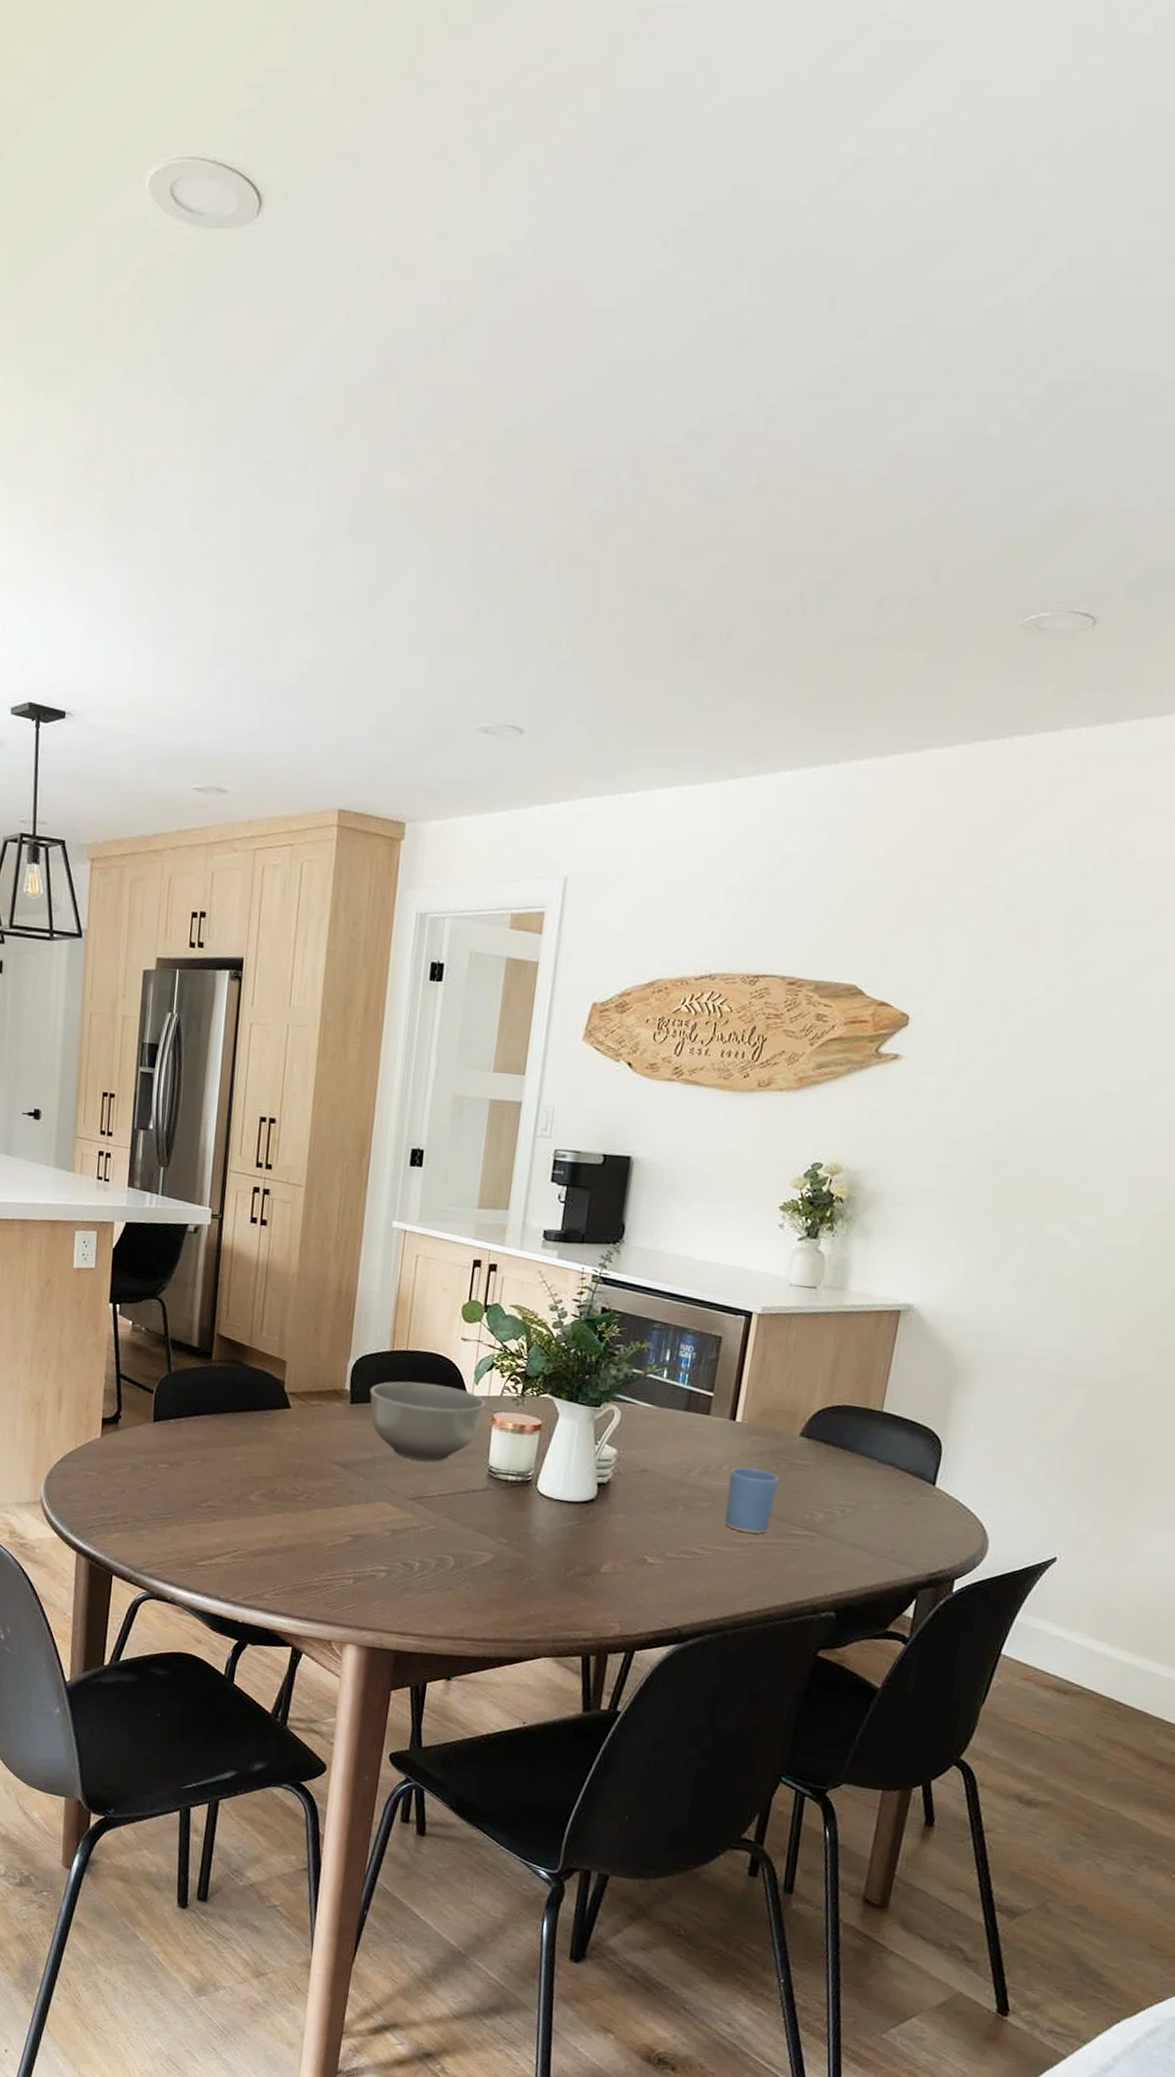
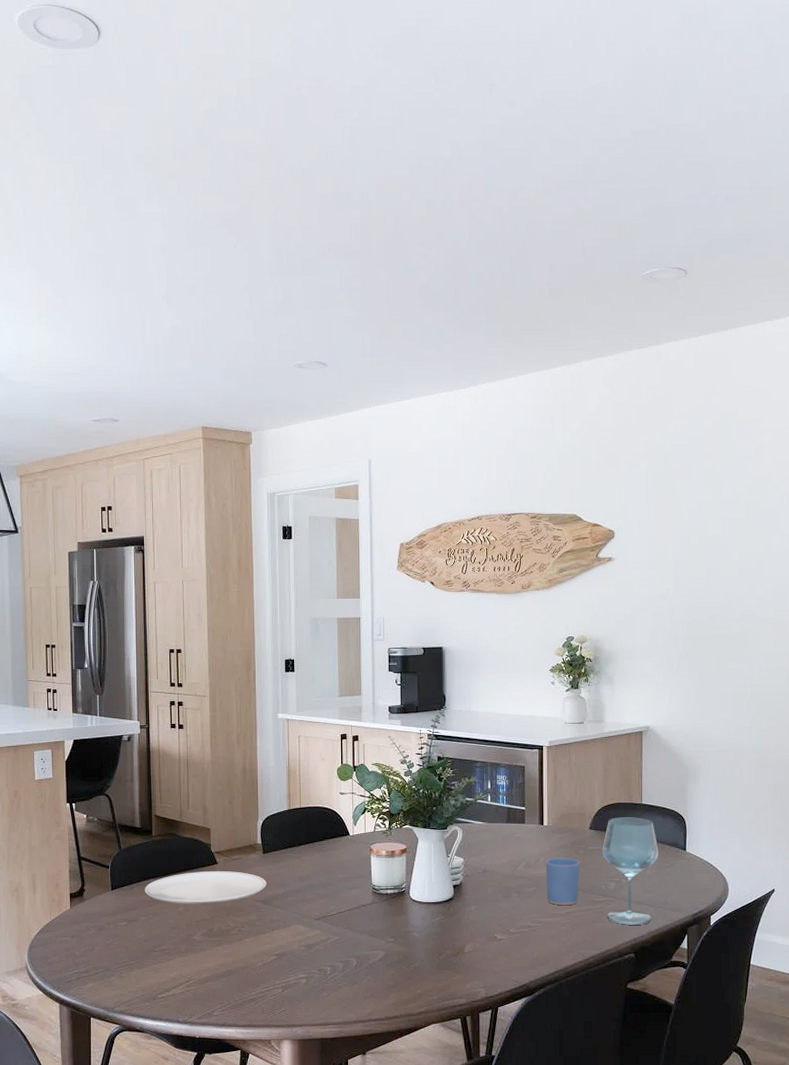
plate: none [195,1413,351,1459] -> present [145,870,267,904]
bowl: present [370,1381,486,1462] -> none [276,829,364,889]
wine glass: none [805,1425,896,1576] -> present [602,817,659,925]

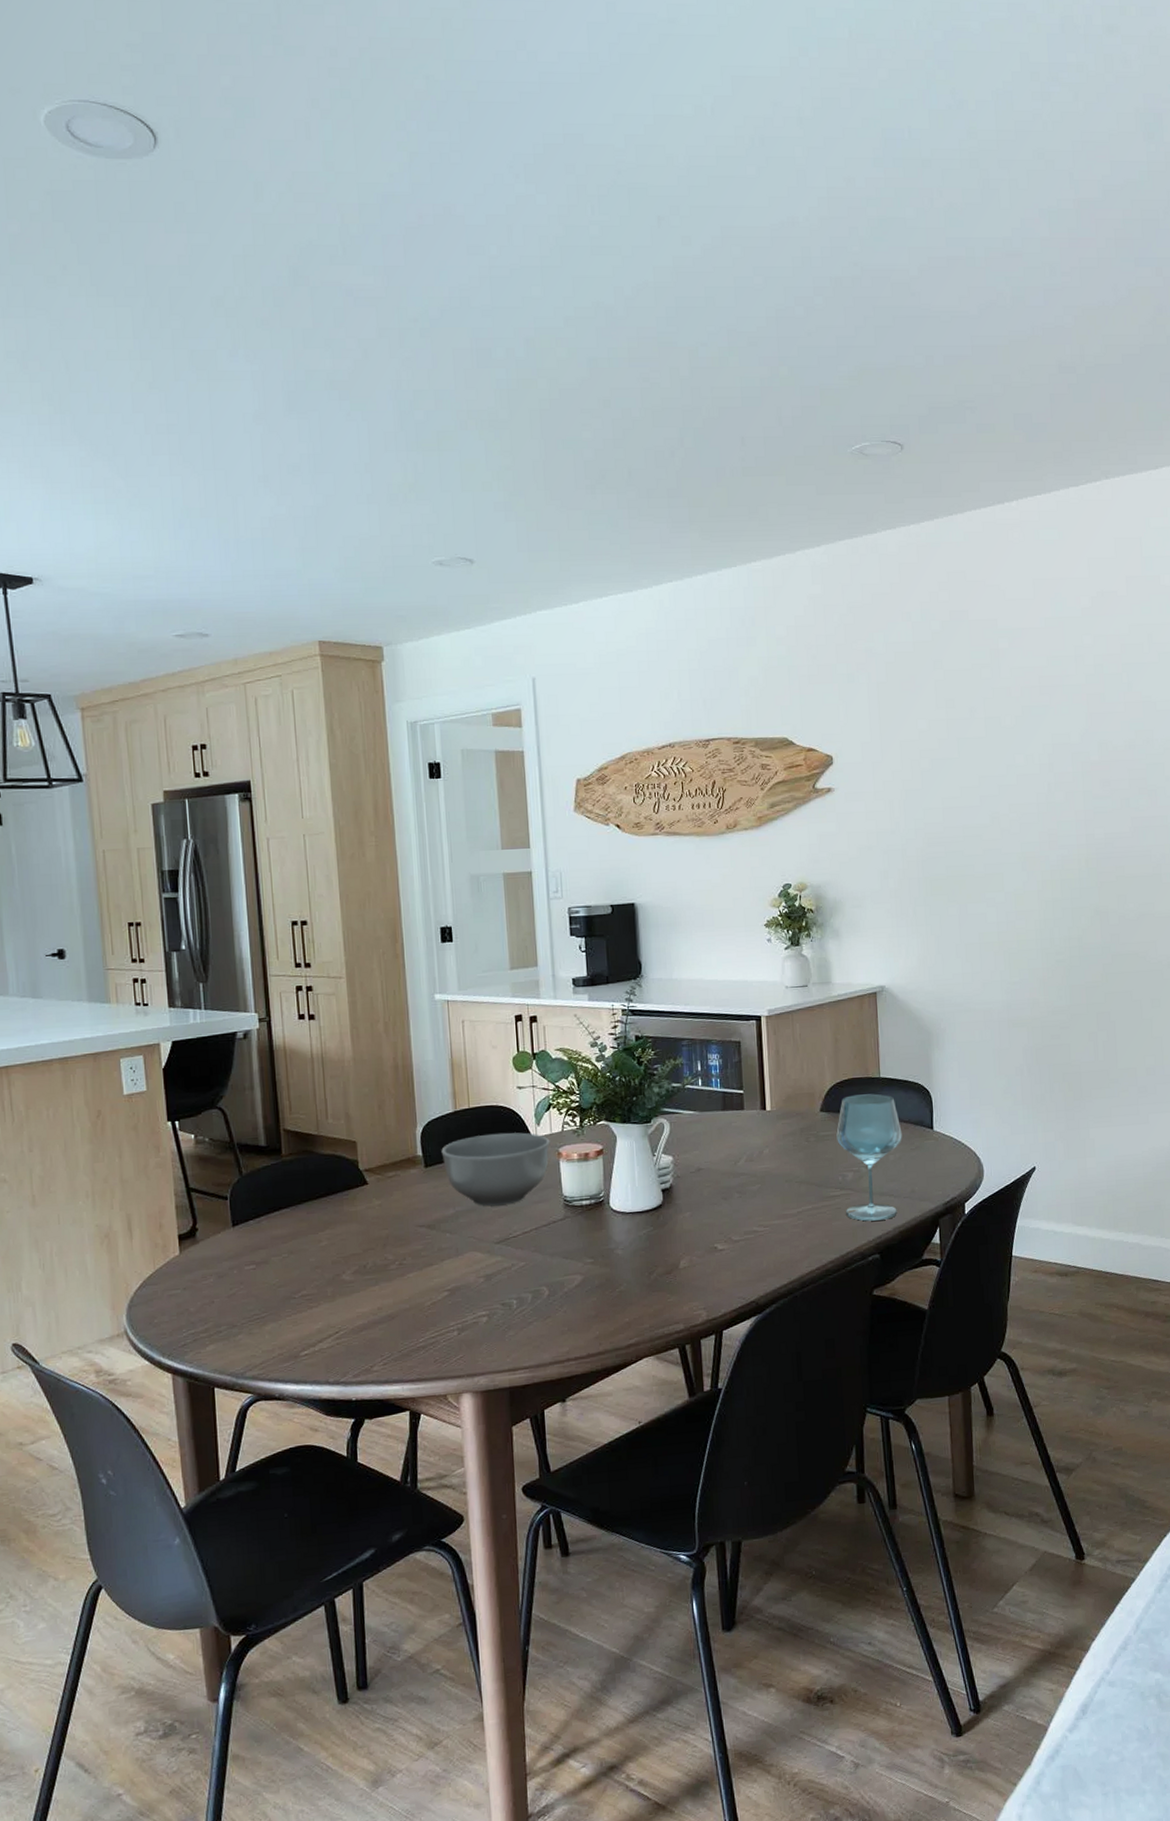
plate: present [145,870,267,904] -> none [276,1191,432,1237]
bowl: none [276,829,364,889] -> present [441,1132,550,1206]
mug: present [546,858,581,906] -> none [771,1146,812,1204]

